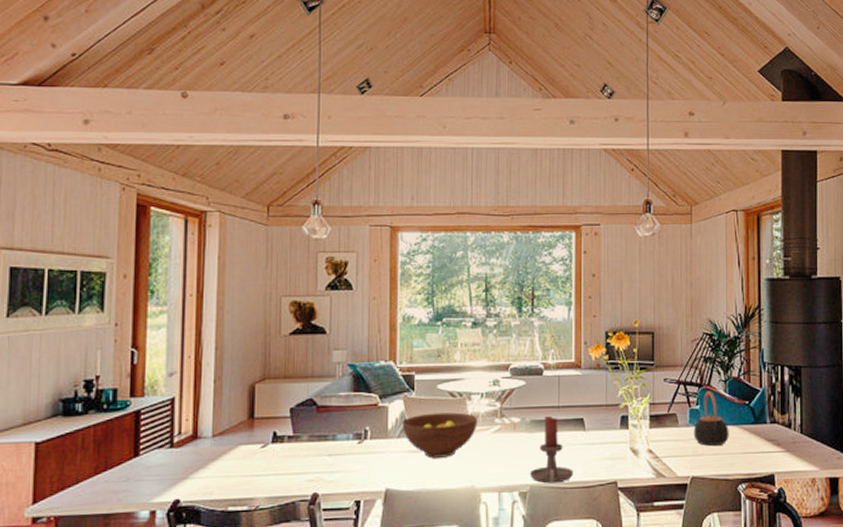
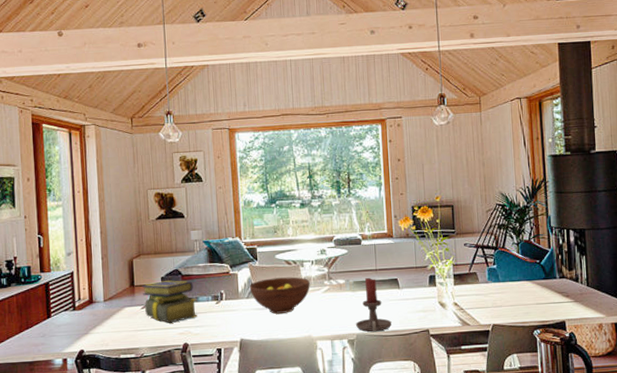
stack of books: none [264,412,333,467] -> present [141,280,197,323]
teapot: present [694,391,729,447] -> none [492,253,524,299]

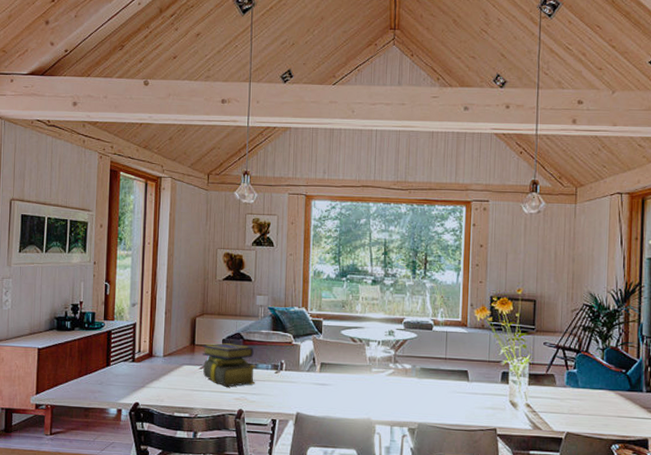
fruit bowl: present [249,277,310,314] -> none [311,354,375,392]
candle holder: present [355,277,392,332] -> none [418,365,457,424]

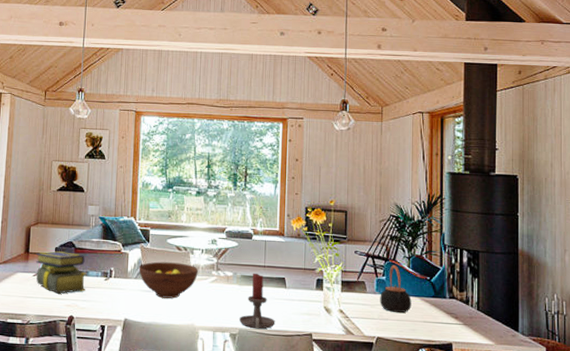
fruit bowl: none [311,354,375,392] -> present [138,261,198,299]
candle holder: none [418,365,457,424] -> present [238,272,275,329]
teapot: none [570,357,605,408] -> present [380,265,412,313]

